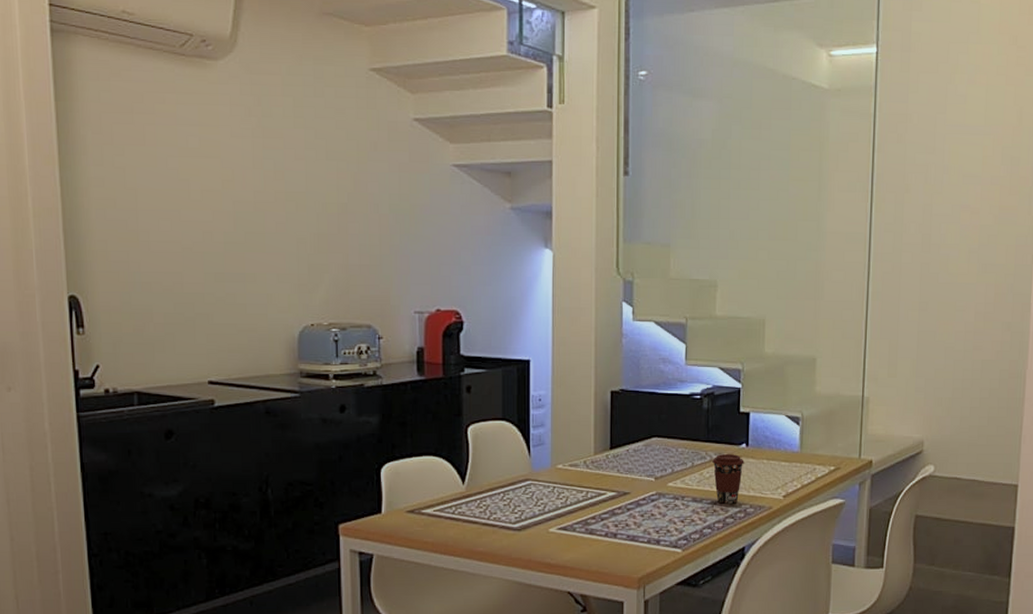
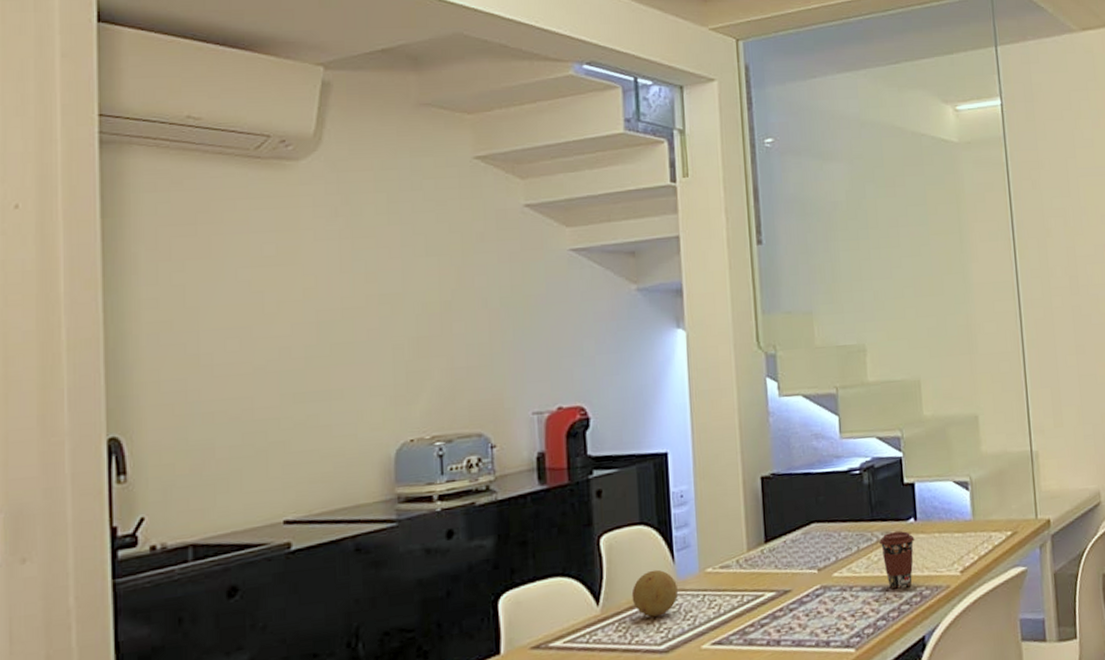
fruit: none [492,460,531,500] -> present [631,569,678,617]

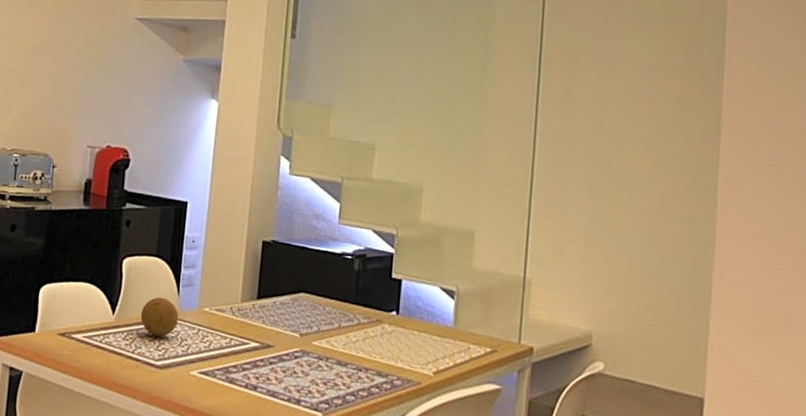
coffee cup: present [879,531,915,589] -> none [360,319,394,373]

